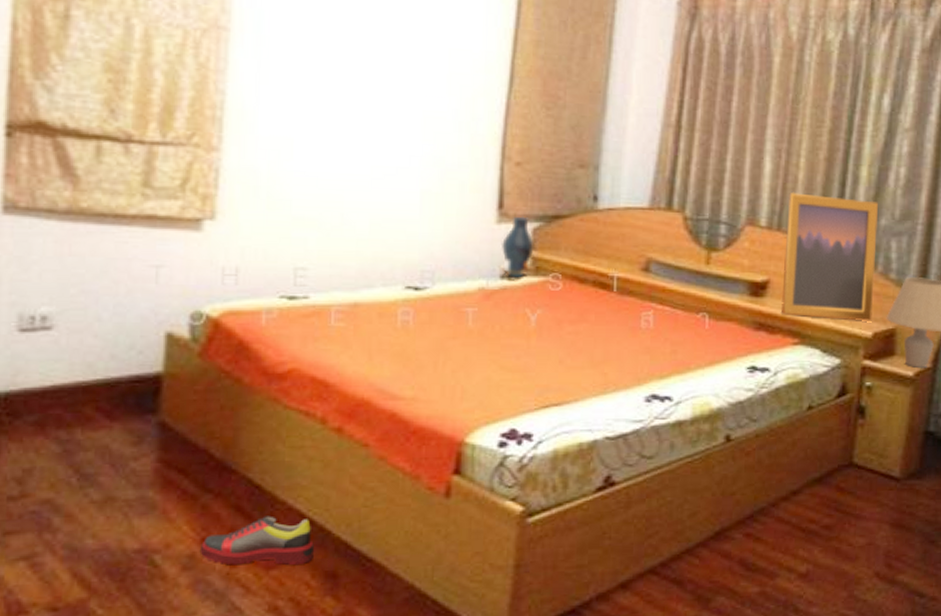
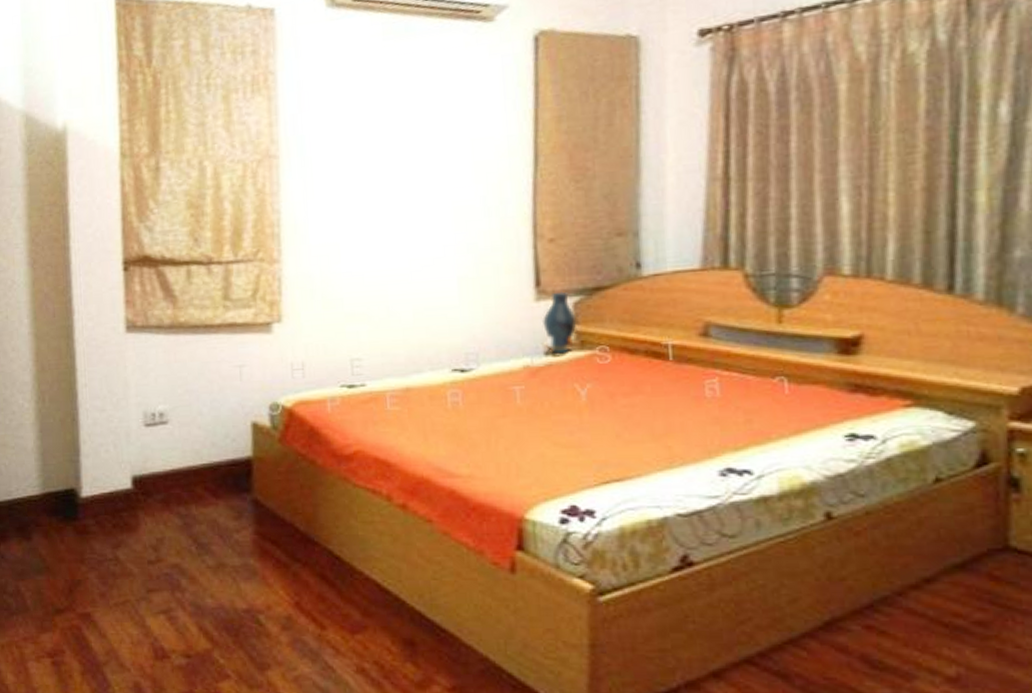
shoe: present [199,516,314,565] -> none [294,584,392,630]
picture frame: present [780,191,879,321] -> none [877,229,1017,375]

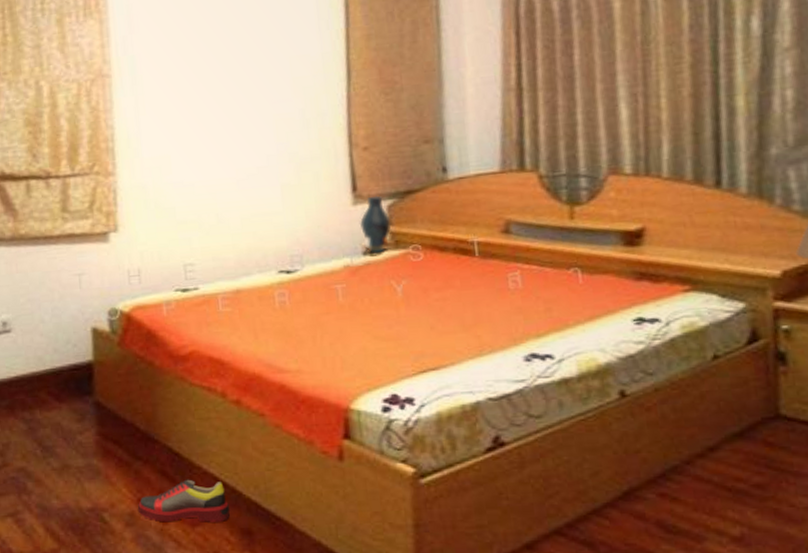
shoe: none [294,584,392,630] -> present [137,479,230,523]

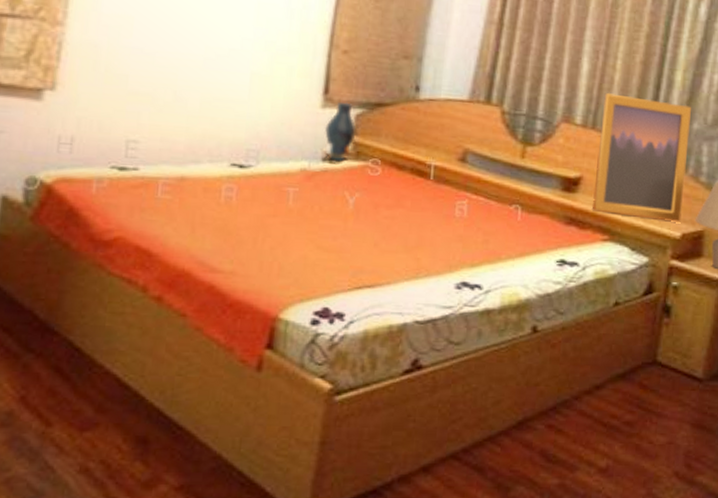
shoe: present [137,479,230,523] -> none [18,378,127,428]
picture frame: none [653,130,778,262] -> present [592,92,692,222]

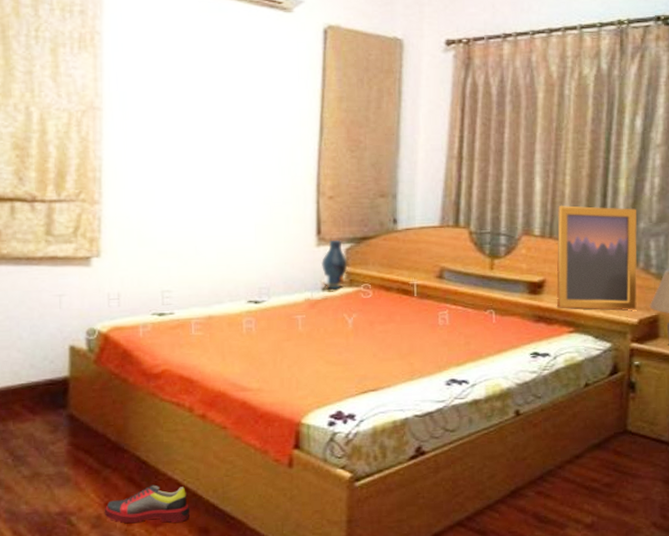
shoe: none [18,378,127,428] -> present [104,485,189,524]

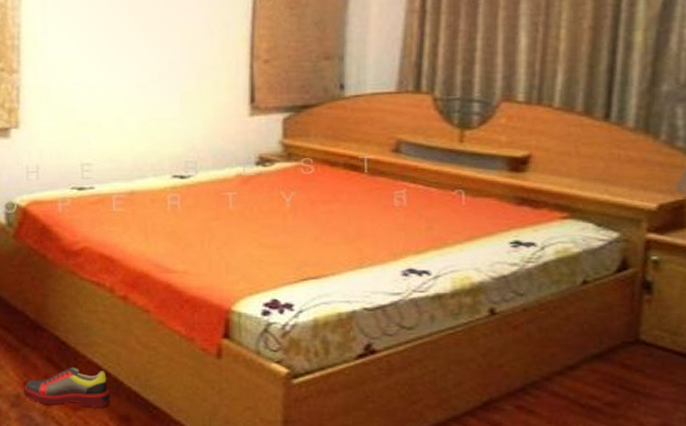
vase: present [320,239,349,290] -> none [254,108,287,164]
picture frame: present [556,205,638,310] -> none [545,64,659,193]

